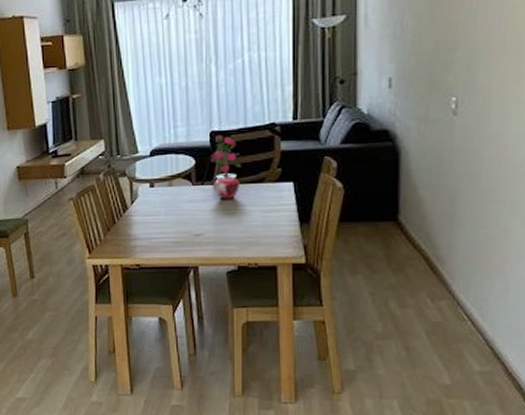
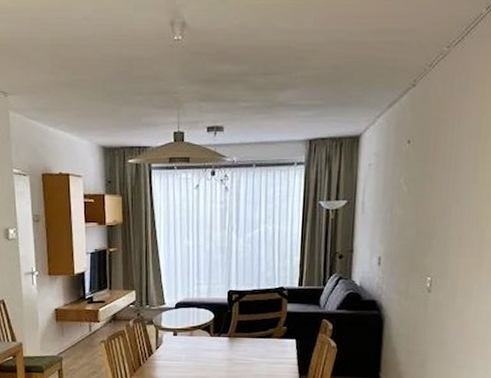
potted plant: present [210,136,241,200] -> none [227,295,253,351]

